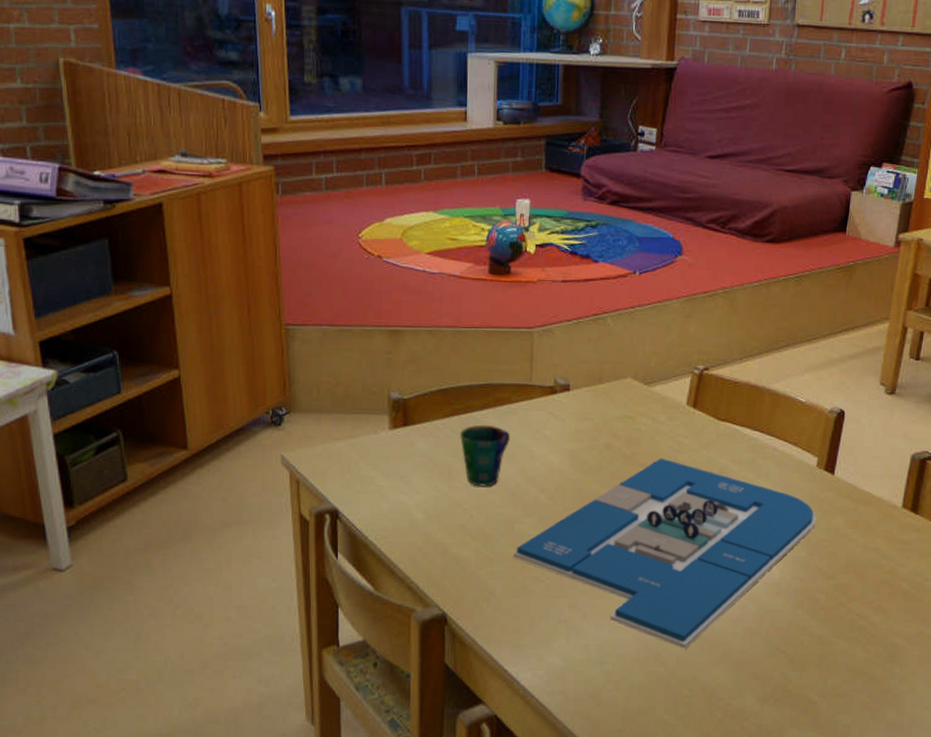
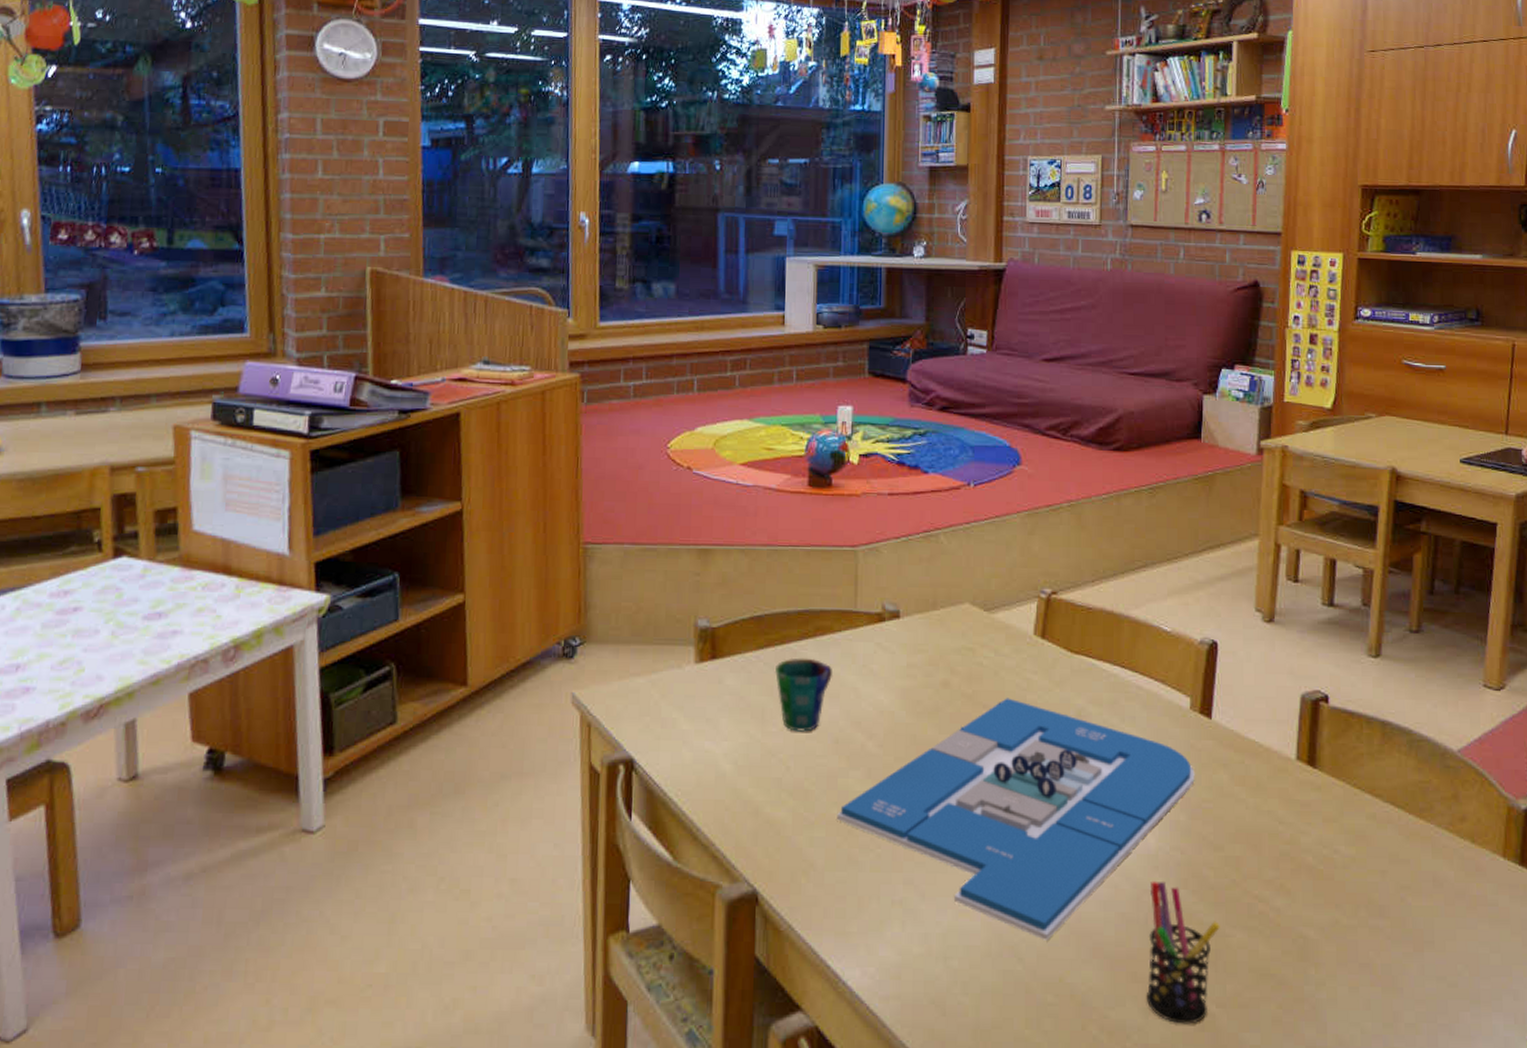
pen holder: none [762,603,827,710] -> present [1146,880,1220,1025]

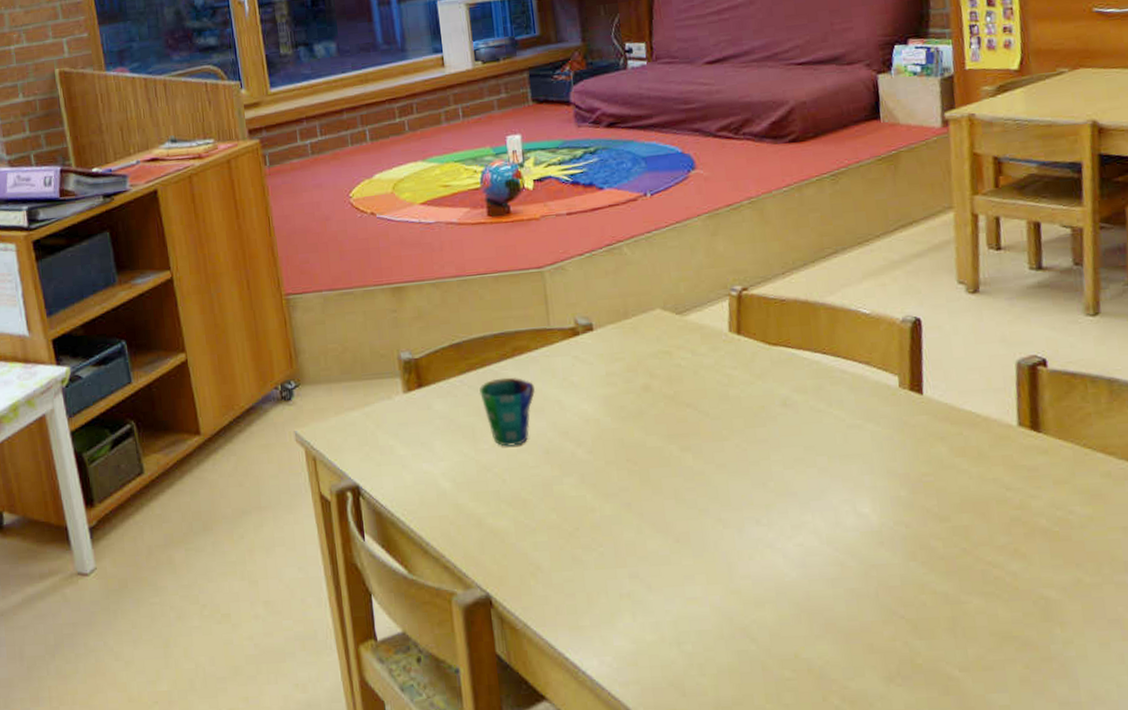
board game: present [837,698,1195,940] -> none [556,395,912,620]
pen holder: present [1146,880,1220,1025] -> none [877,555,955,690]

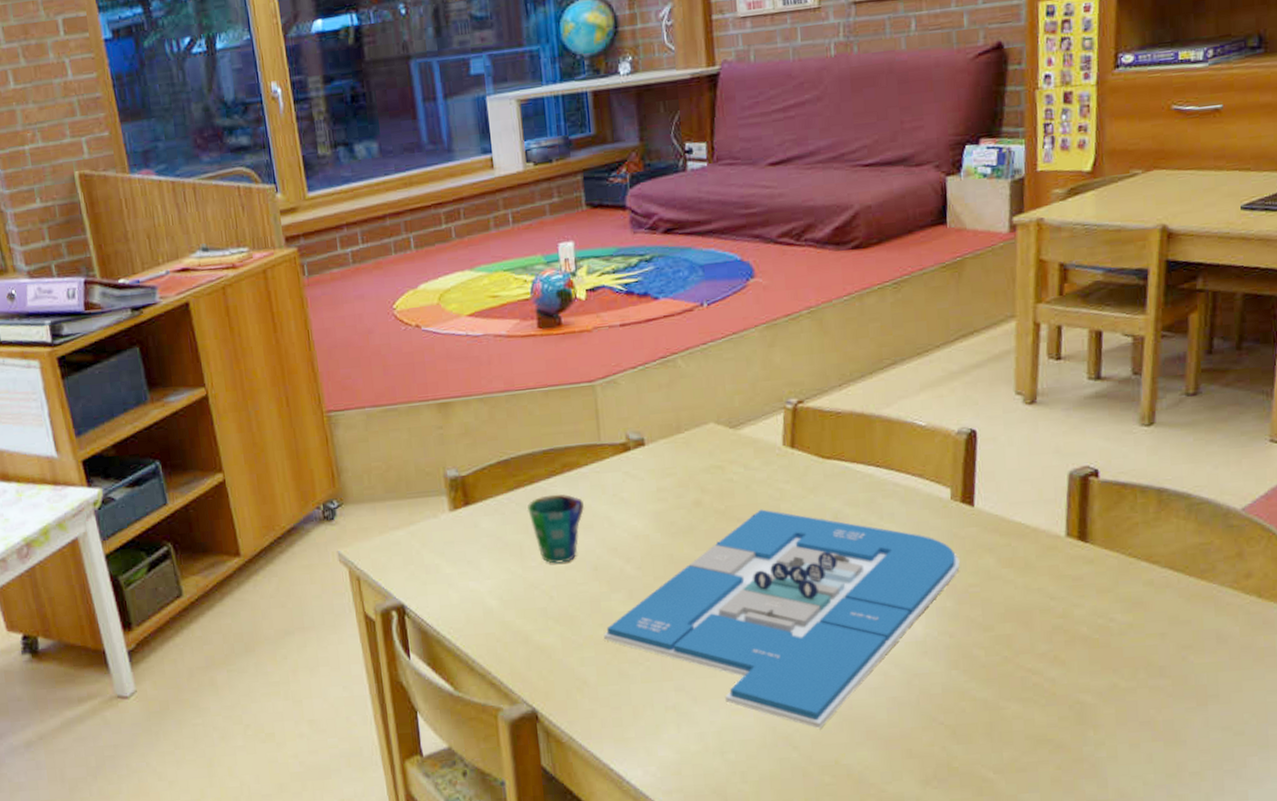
board game: none [556,395,912,620] -> present [604,509,960,729]

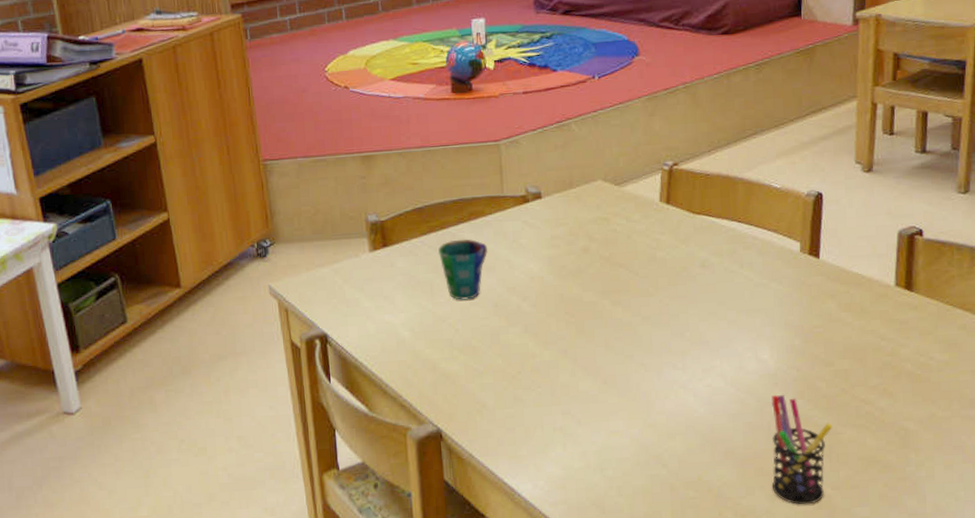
board game: present [604,509,960,729] -> none [502,256,807,449]
pen holder: none [920,665,994,792] -> present [771,394,833,505]

